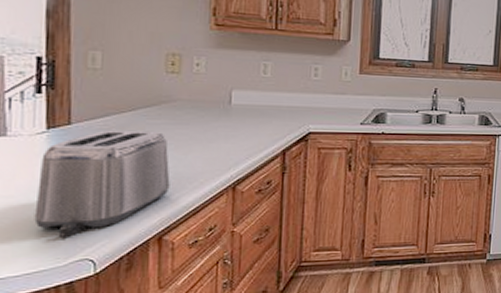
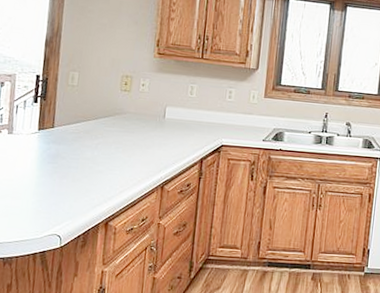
toaster: present [34,130,170,237] -> none [24,133,118,215]

